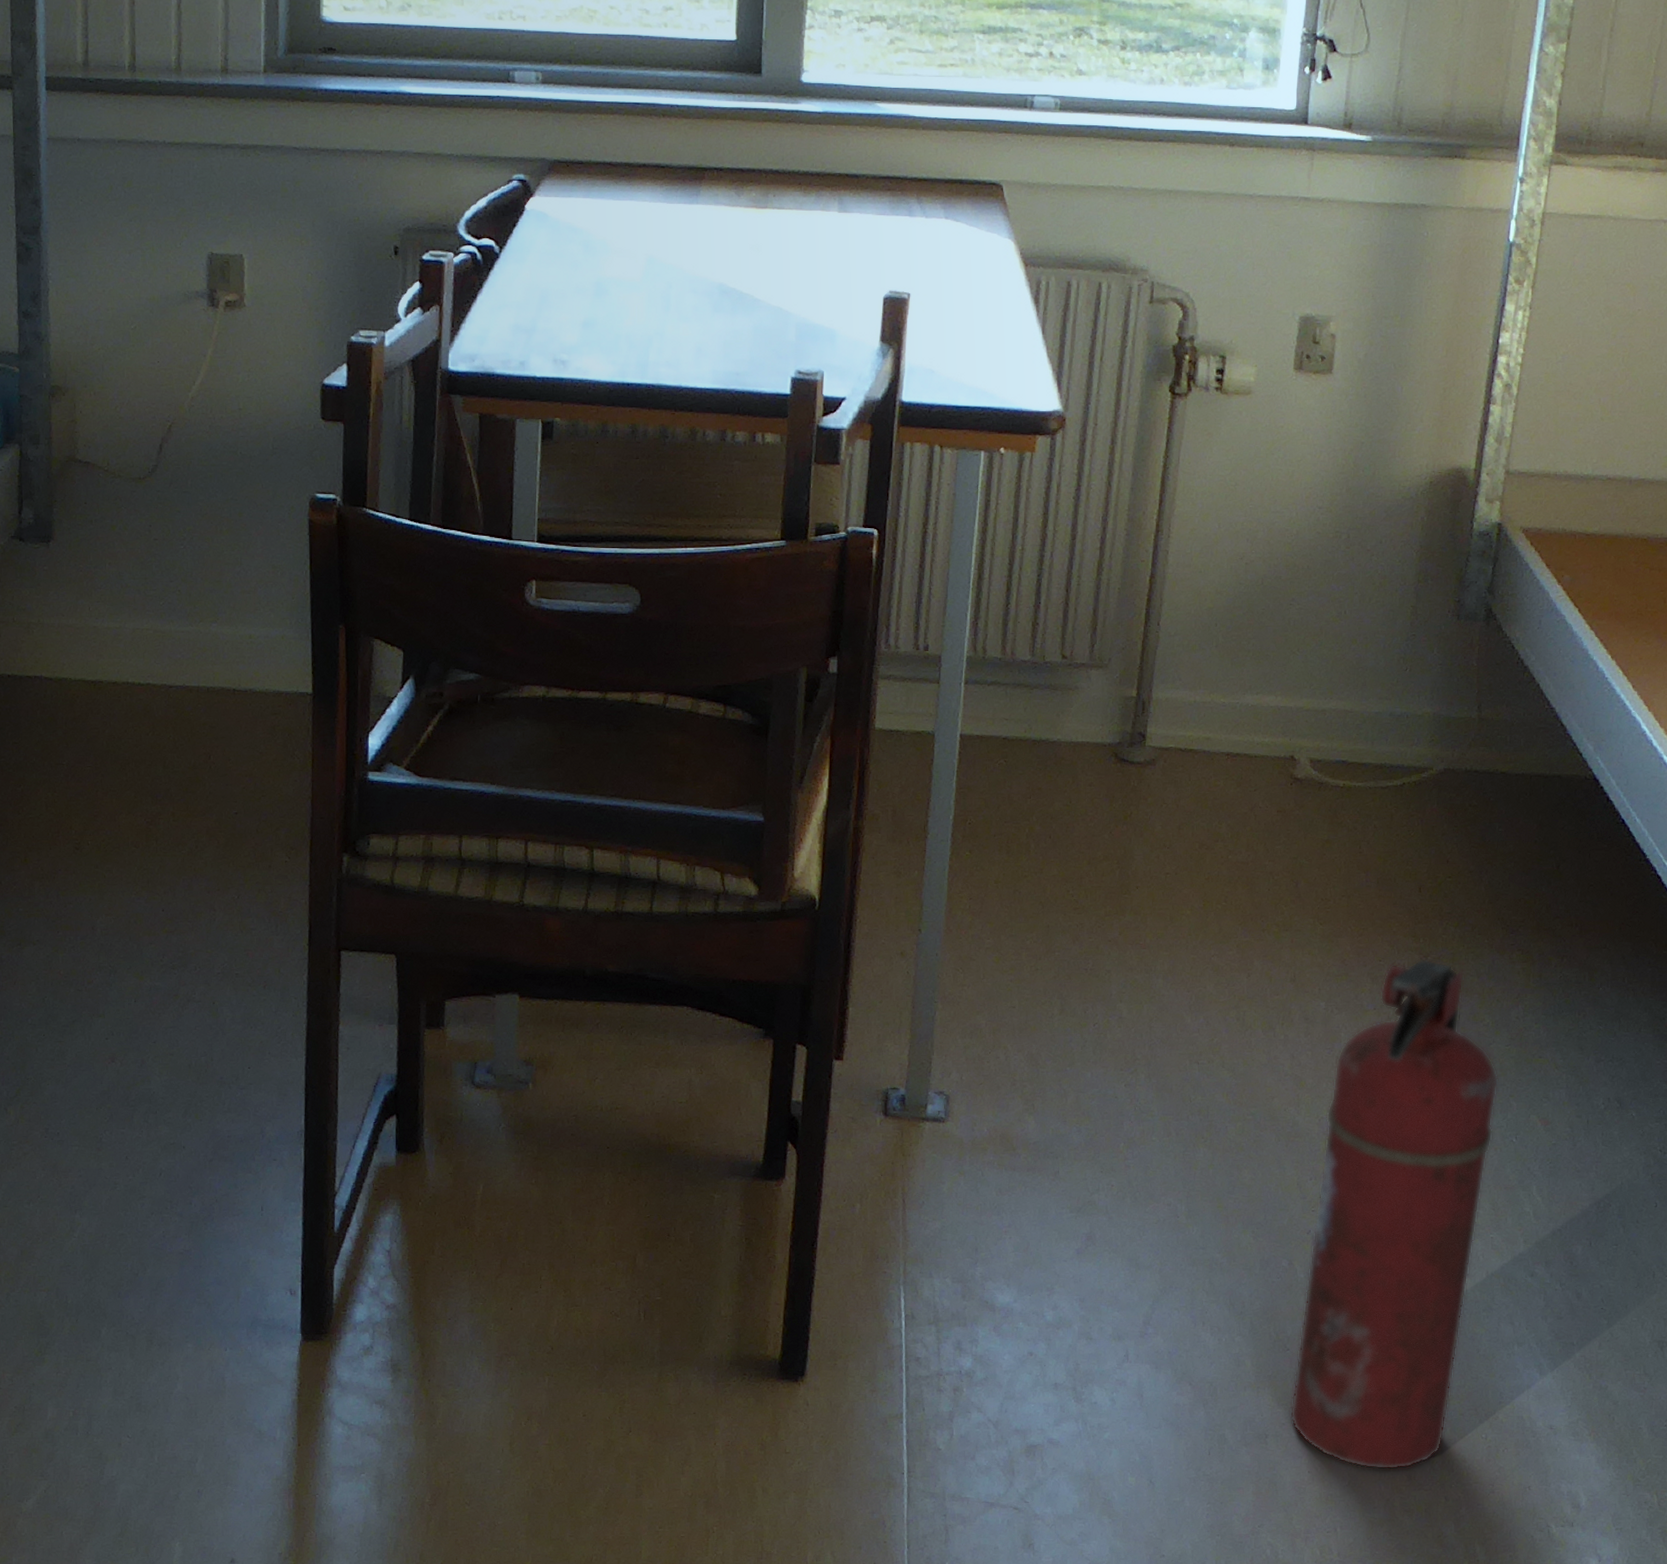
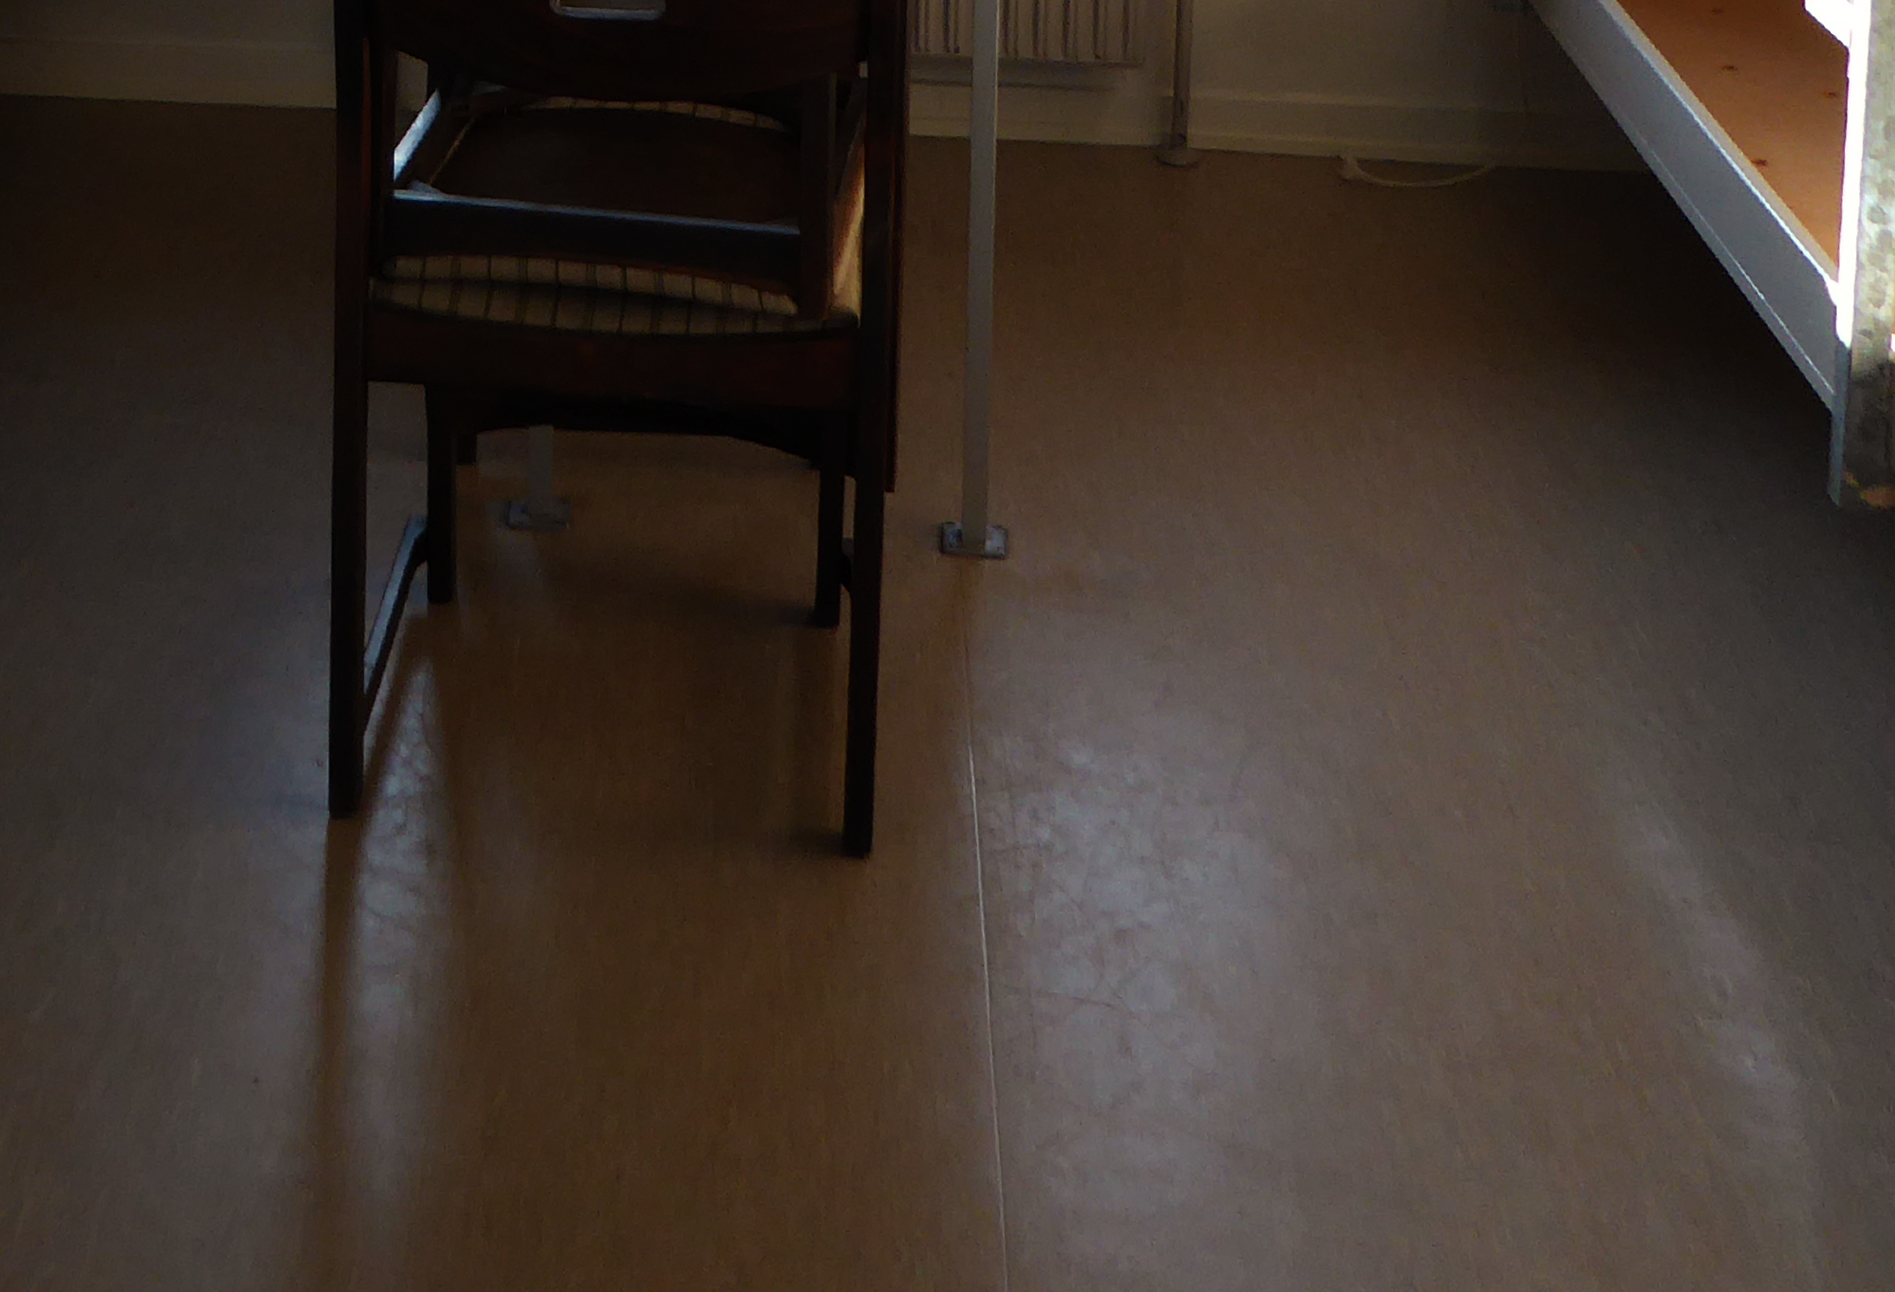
fire extinguisher: present [1289,958,1499,1470] -> none [1398,370,1587,954]

